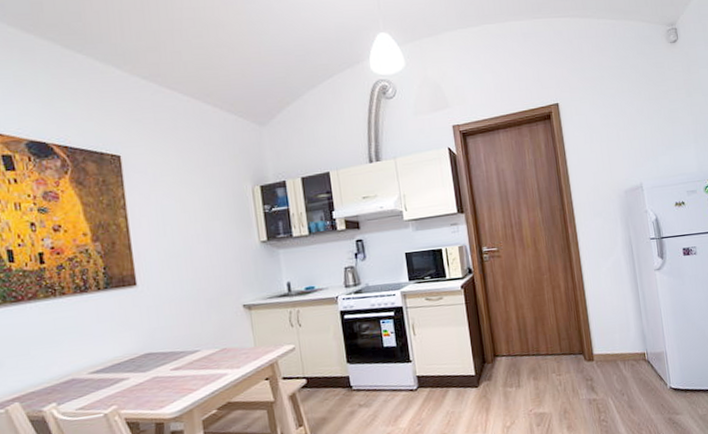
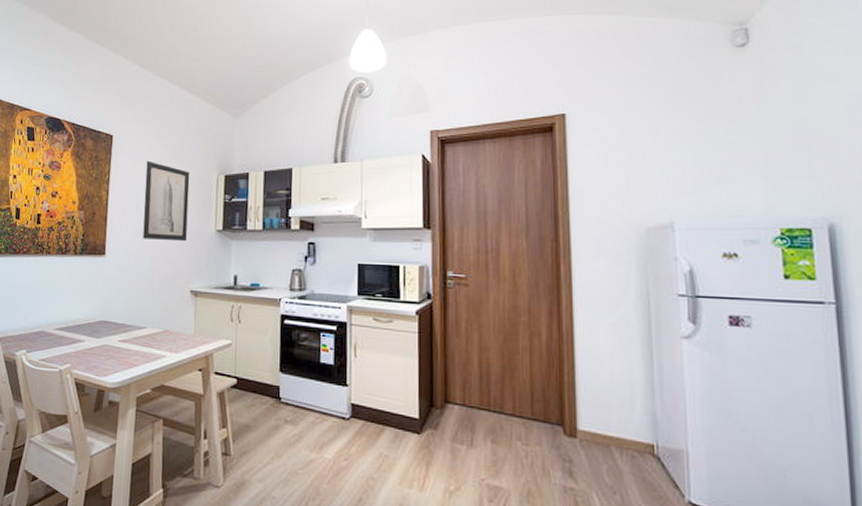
wall art: none [168,179,229,262] -> present [143,160,190,242]

